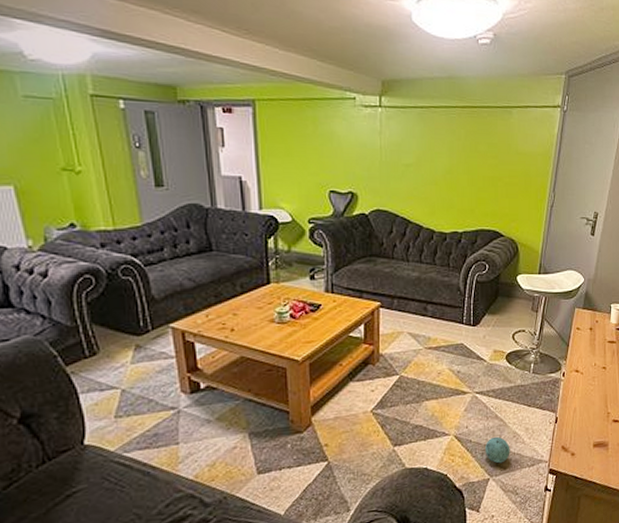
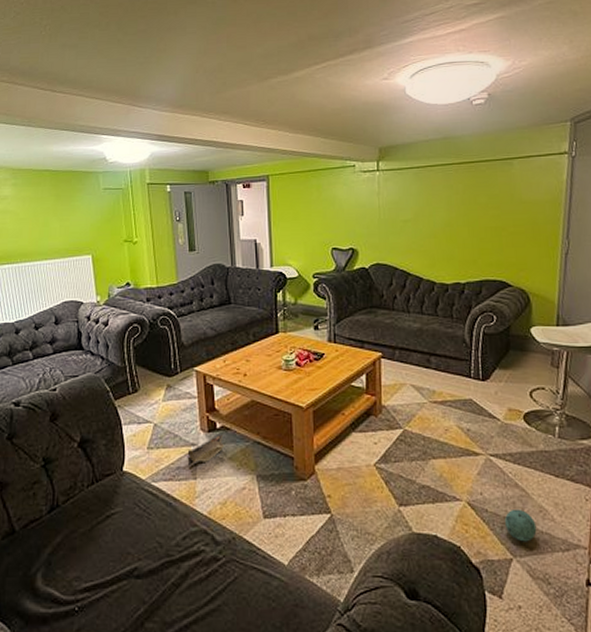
bag: none [166,394,210,432] -> present [187,434,224,466]

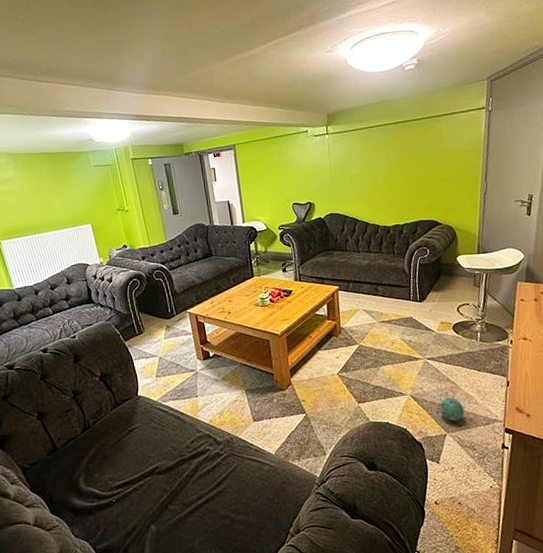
bag: present [187,434,224,466] -> none [188,360,217,388]

